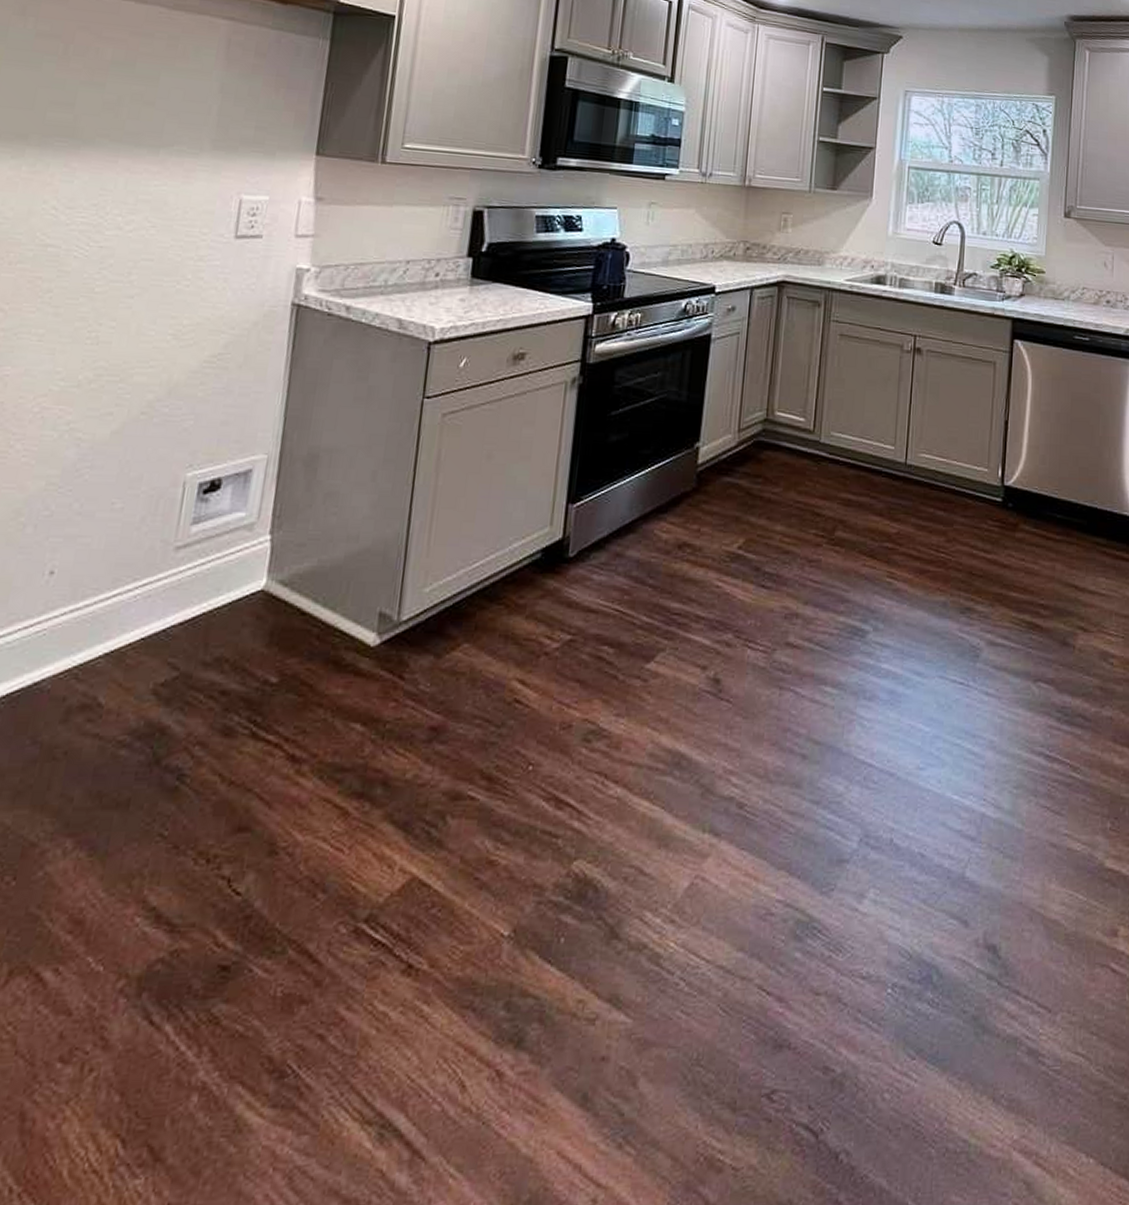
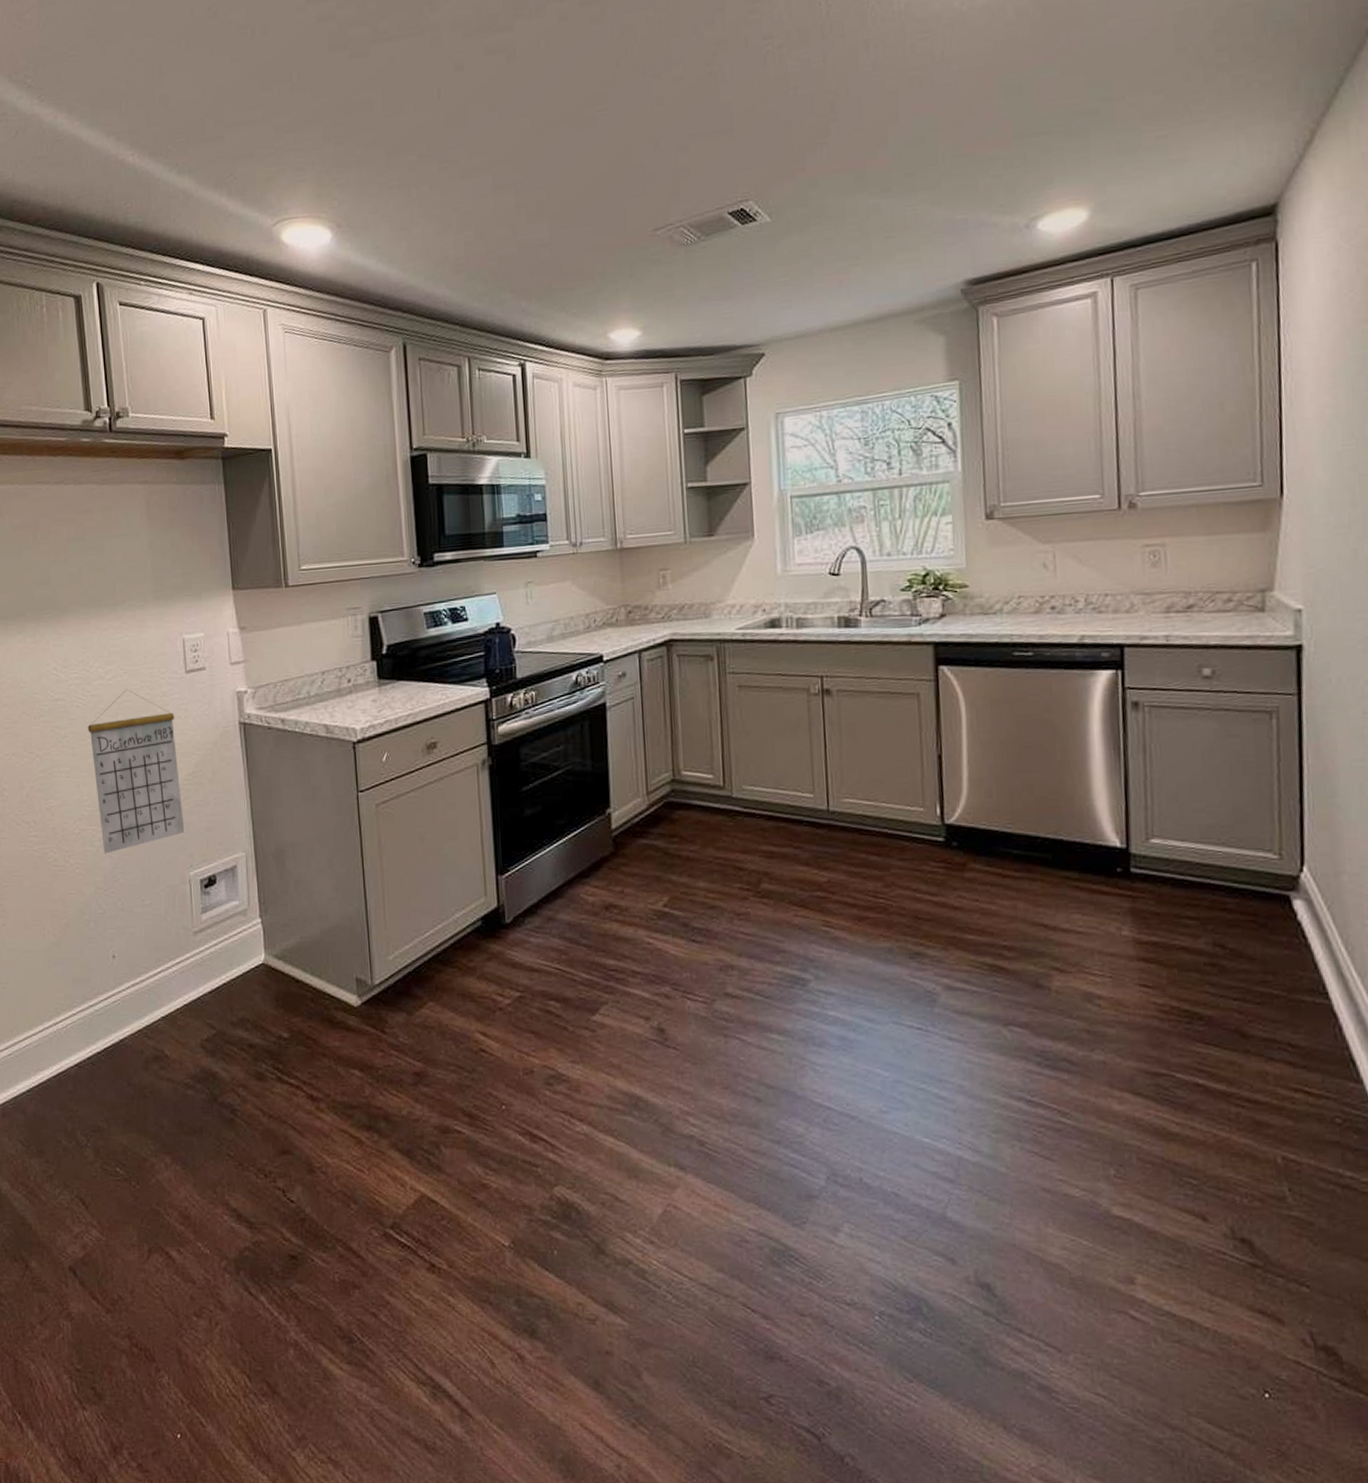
calendar: none [69,245,210,442] -> present [87,689,185,854]

